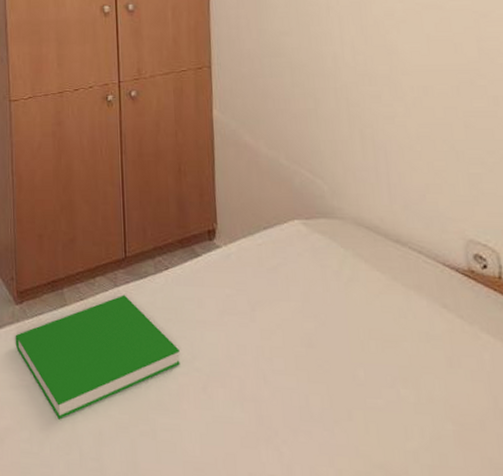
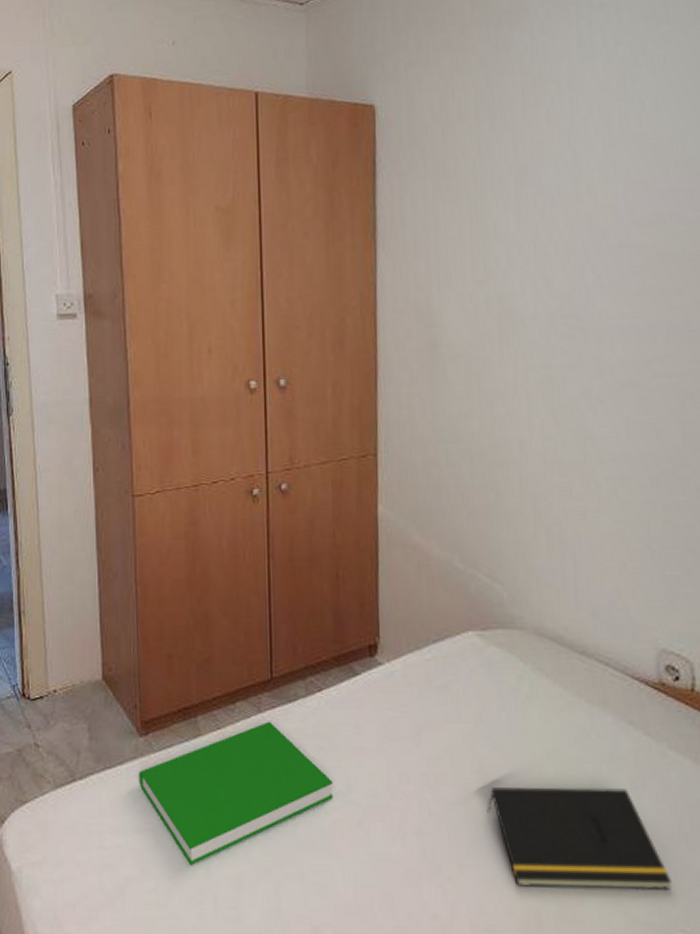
notepad: none [316,360,491,463] -> present [487,787,673,891]

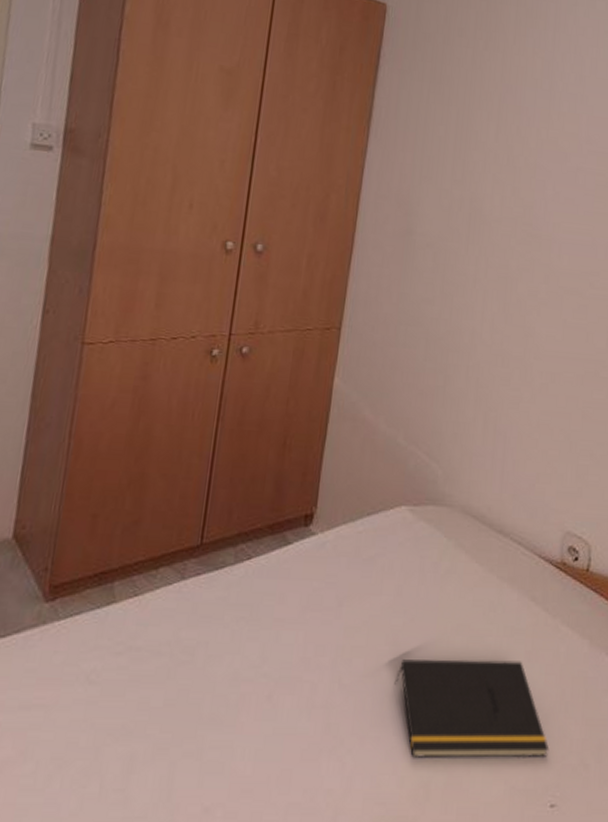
book: present [139,721,333,866] -> none [35,589,248,745]

